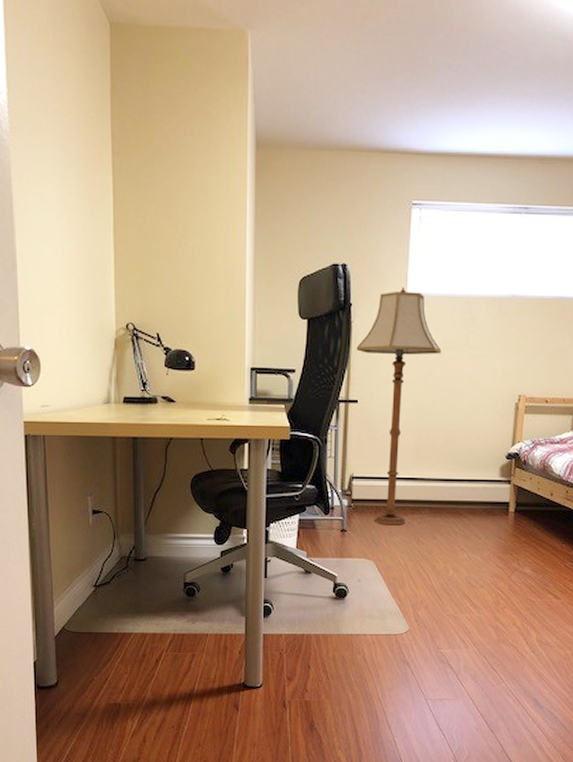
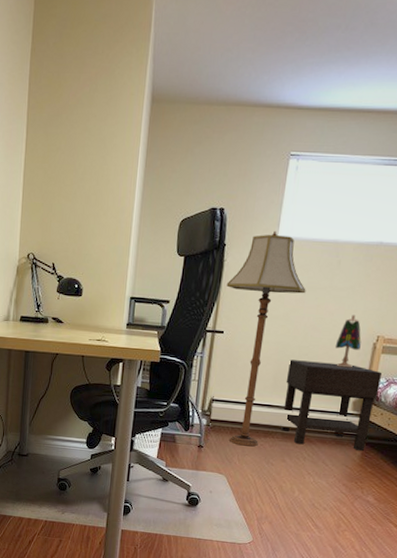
nightstand: none [427,427,528,519] -> present [280,360,383,451]
table lamp: none [476,374,503,431] -> present [335,315,361,368]

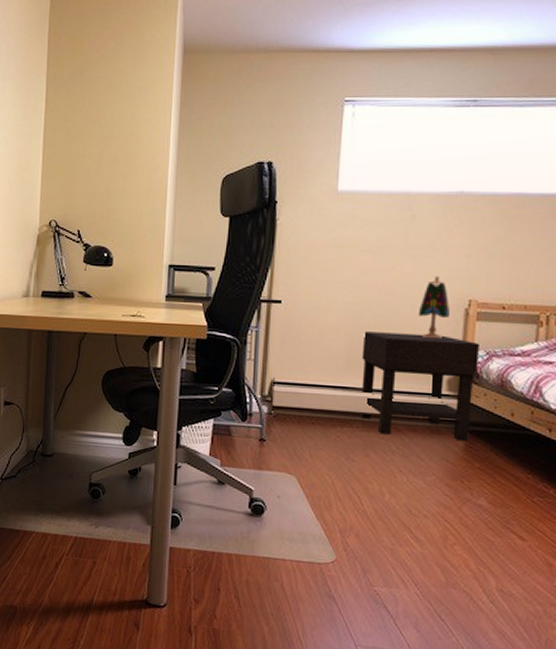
floor lamp: present [226,230,306,447] -> none [281,184,377,439]

